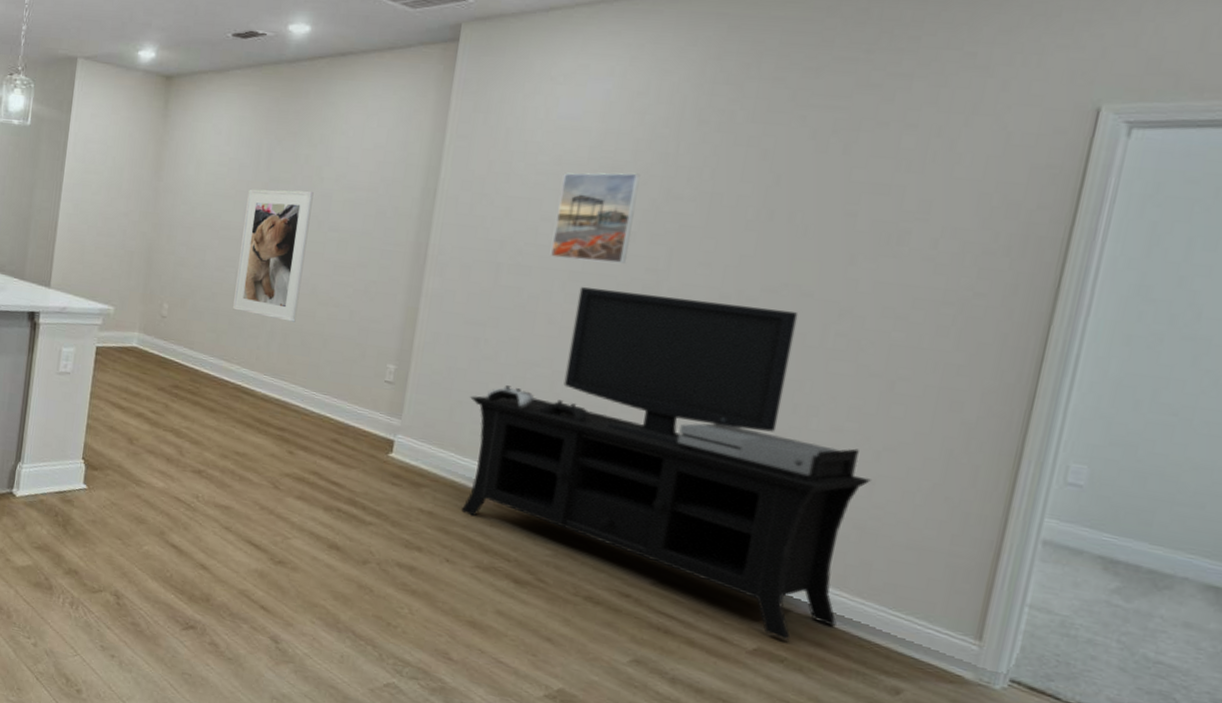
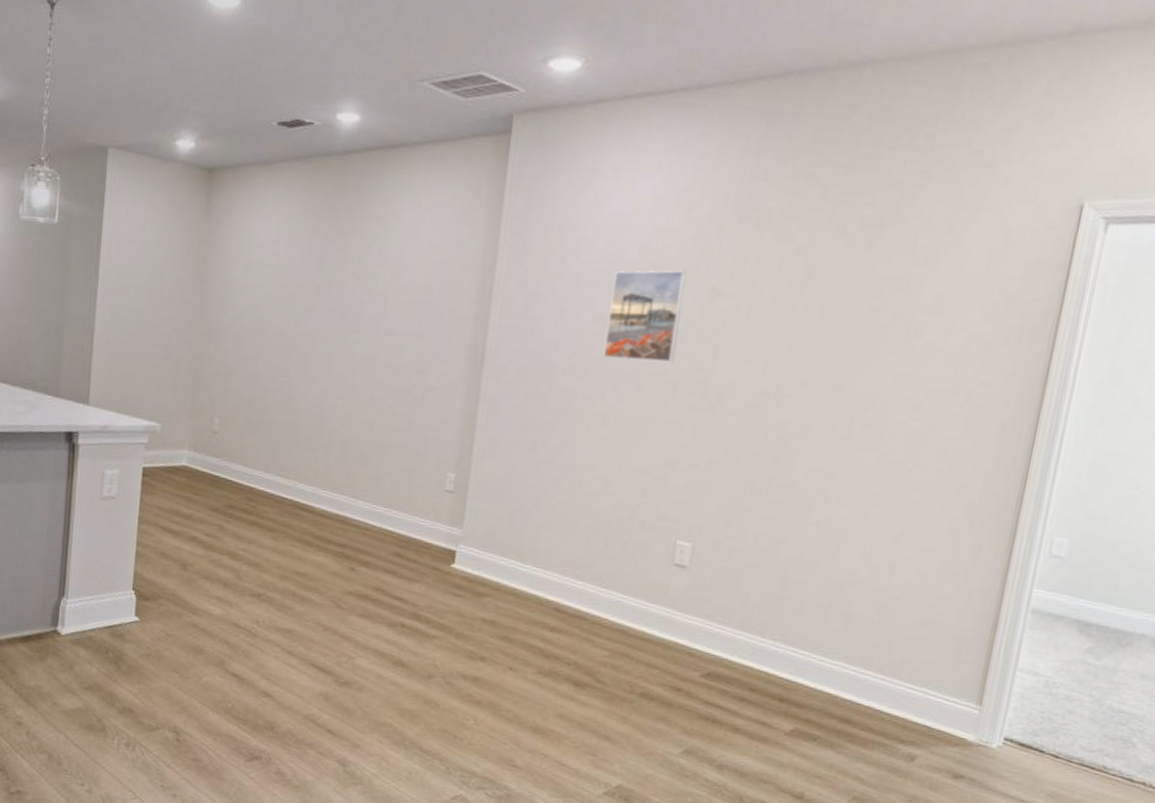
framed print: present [233,189,314,322] -> none [288,292,368,433]
media console: present [461,286,871,640] -> none [523,386,891,719]

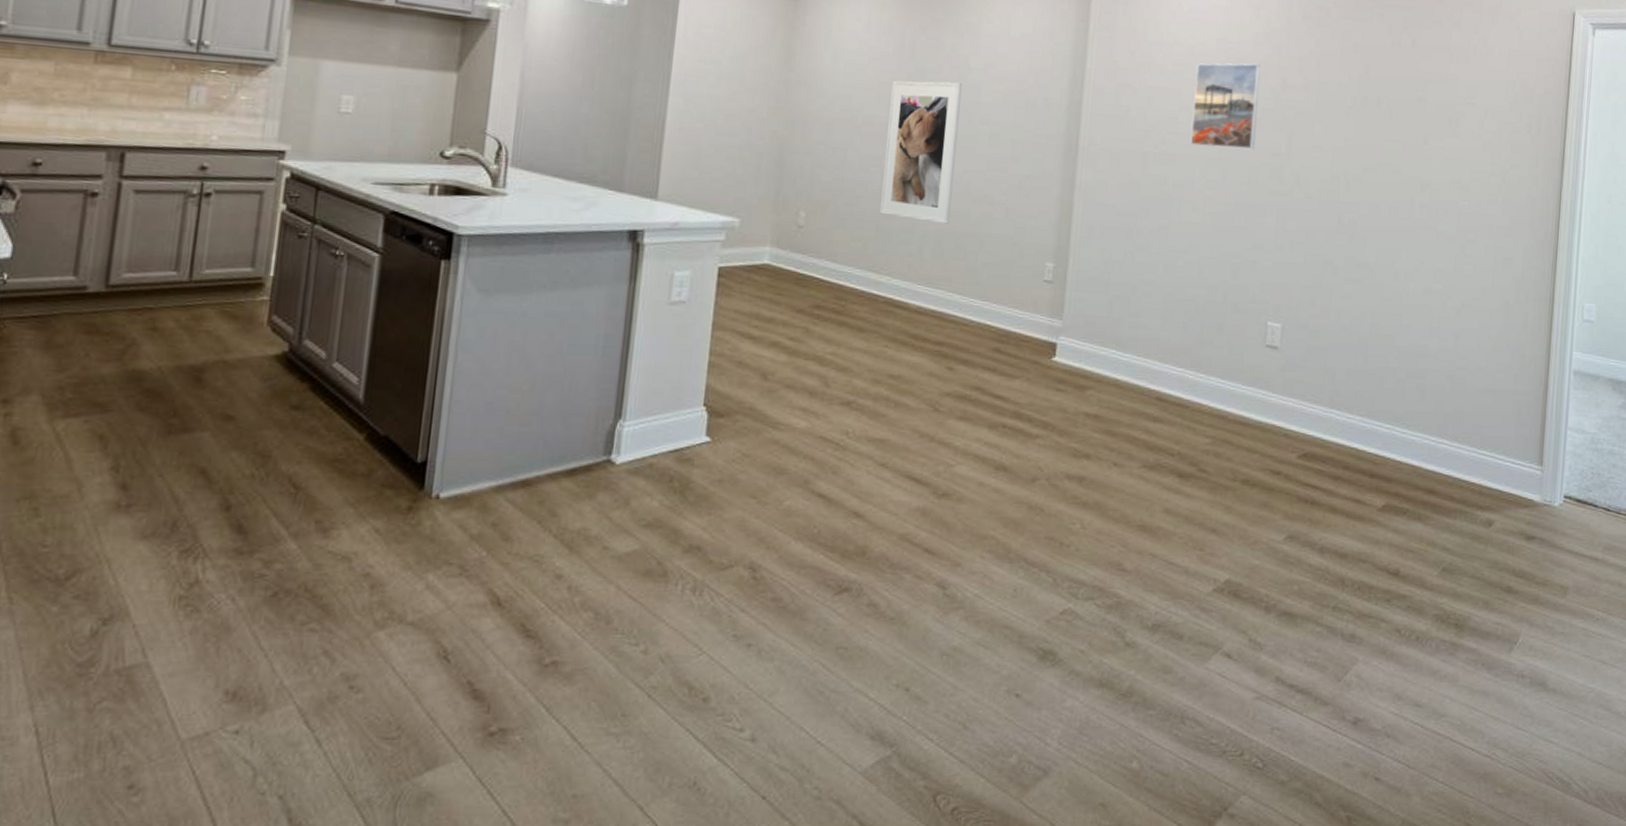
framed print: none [288,292,368,433] -> present [880,80,962,224]

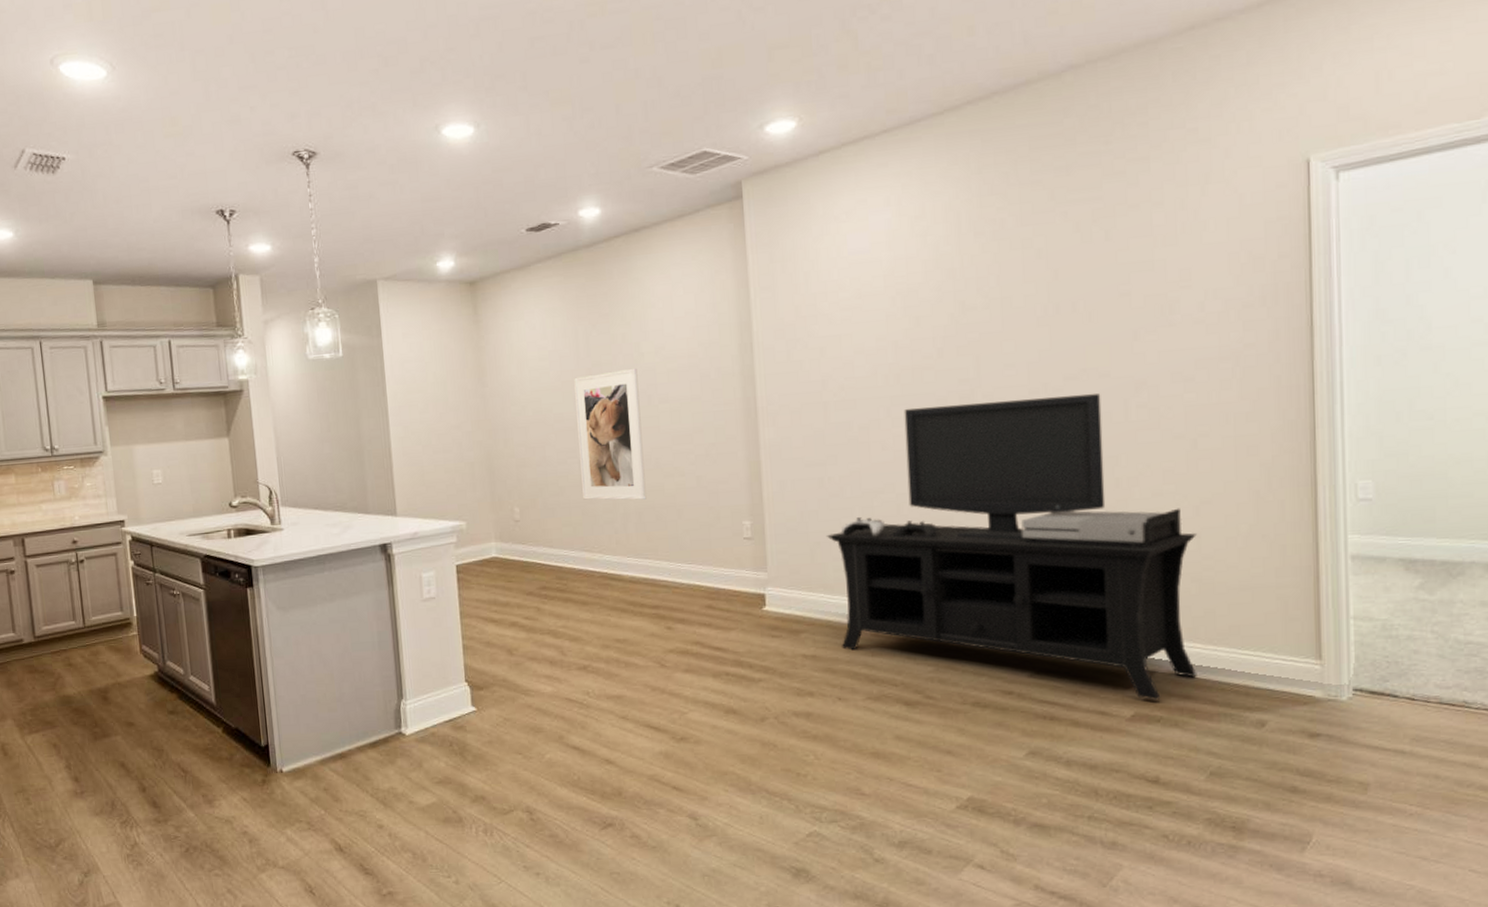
media console: none [1125,172,1455,492] -> present [827,394,1197,700]
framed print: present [1190,63,1261,149] -> none [866,292,939,386]

